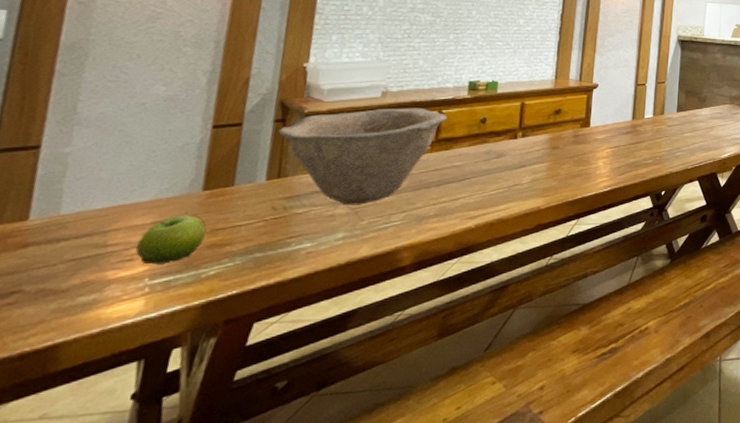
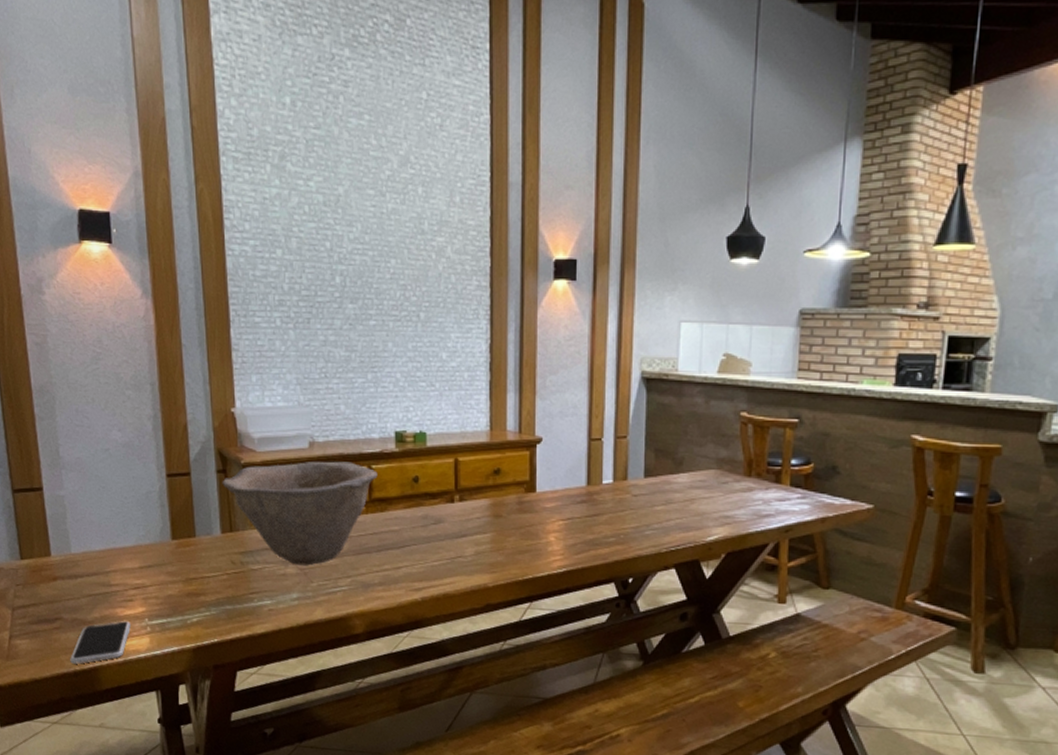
smartphone: none [18,284,124,345] -> present [70,621,131,664]
fruit: present [136,215,206,265] -> none [133,562,182,607]

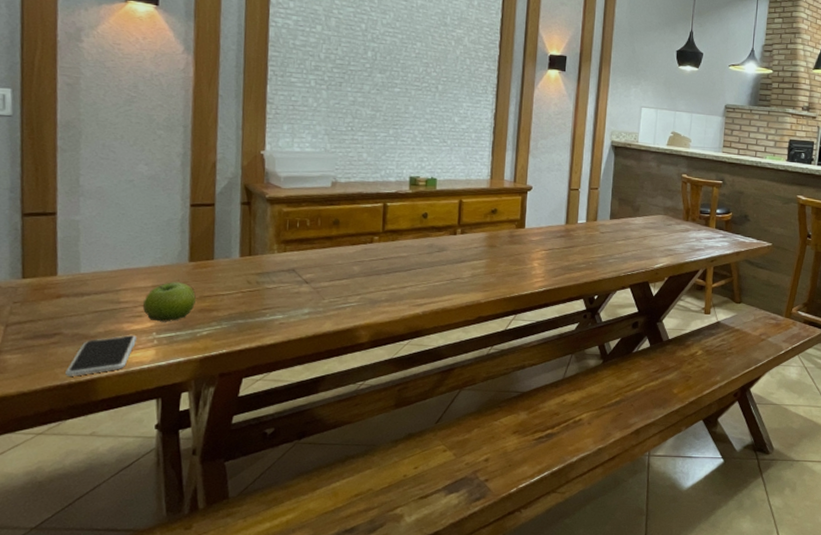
fruit: none [133,562,182,607] -> present [143,282,196,322]
bowl: present [222,461,378,566] -> none [245,198,392,286]

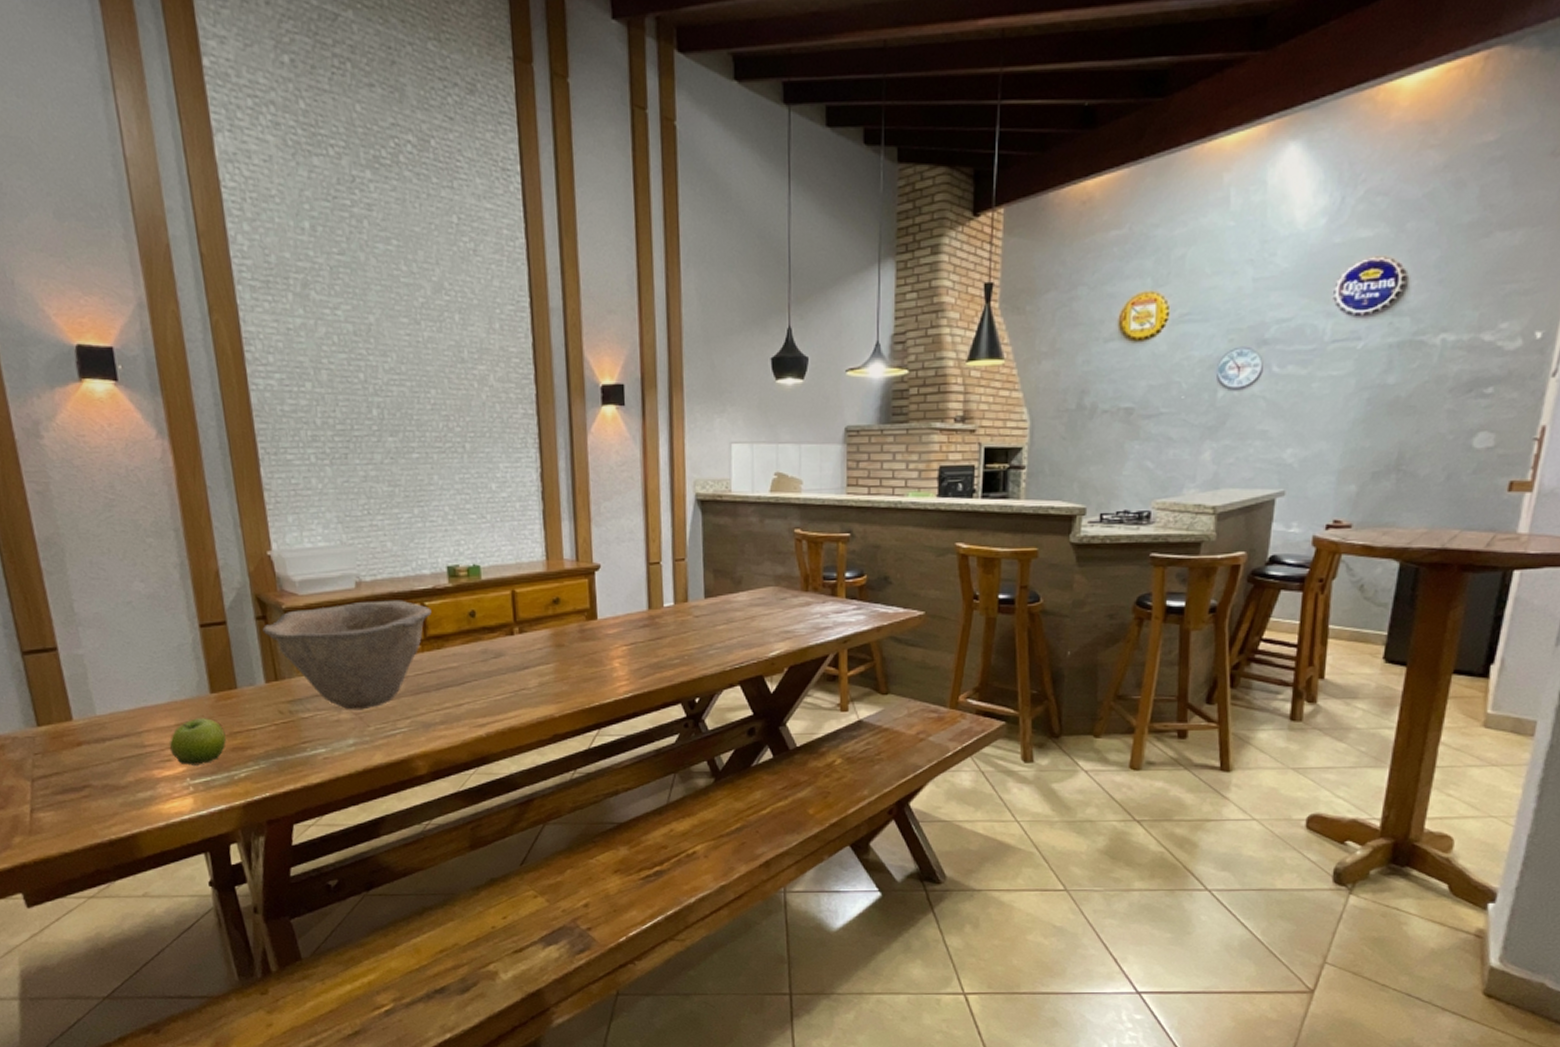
smartphone: present [65,335,138,376] -> none [103,783,172,833]
bowl: none [245,198,392,286] -> present [262,600,432,710]

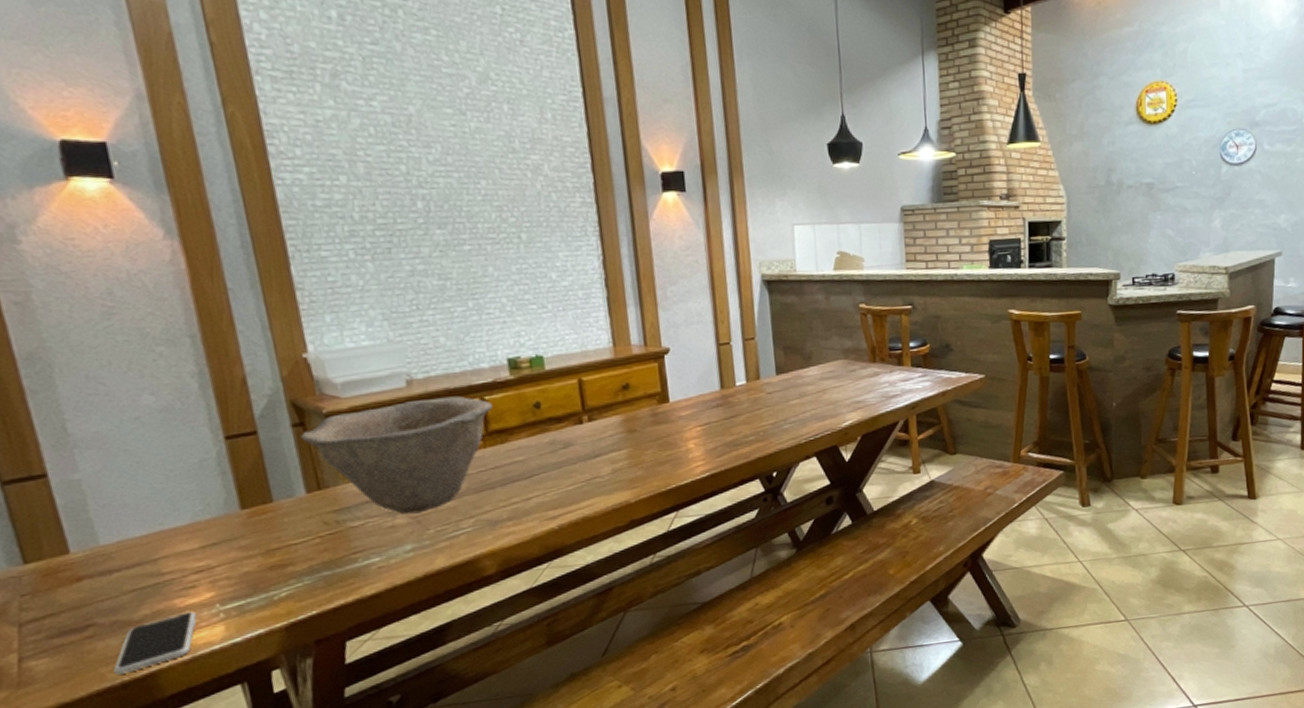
smartphone: none [103,783,172,833] -> present [113,611,198,675]
fruit: present [170,718,226,765] -> none [193,537,262,590]

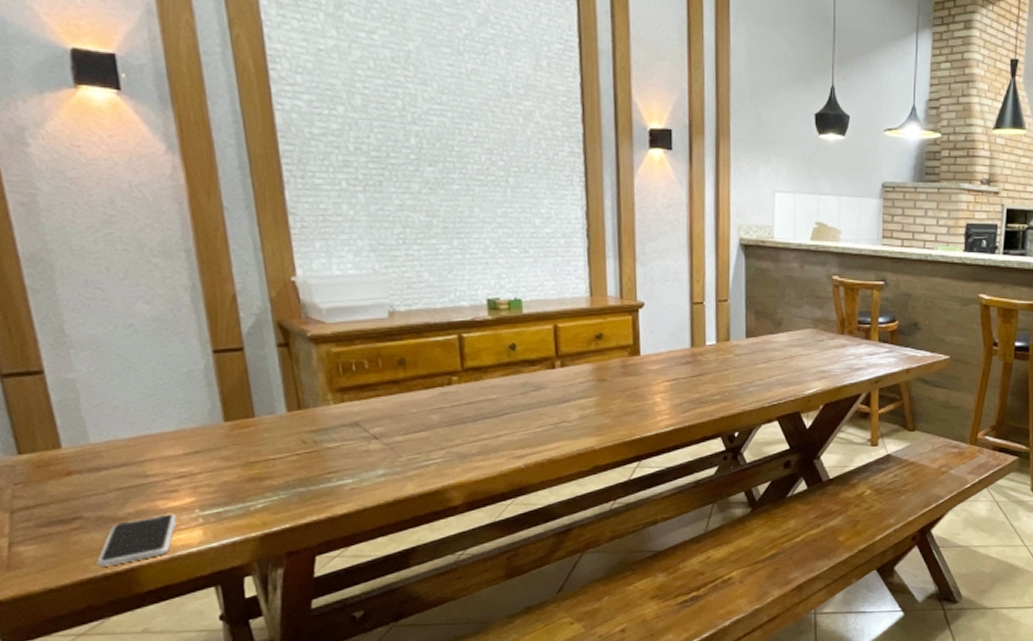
bowl: present [300,395,493,515] -> none [284,331,470,441]

